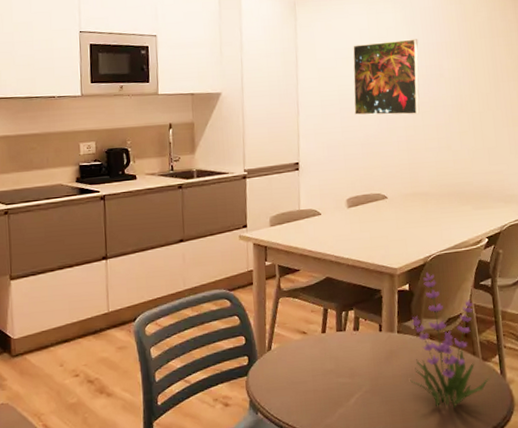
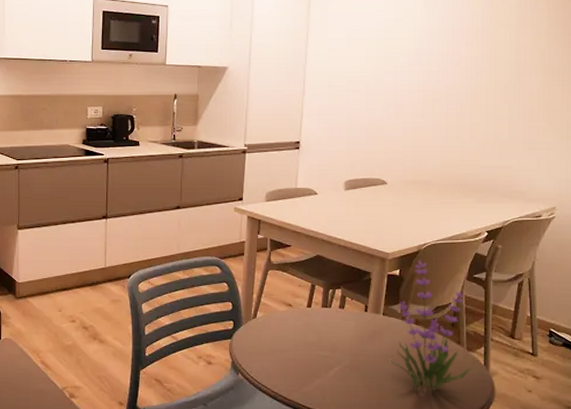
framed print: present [353,39,420,115] -> none [362,23,437,102]

